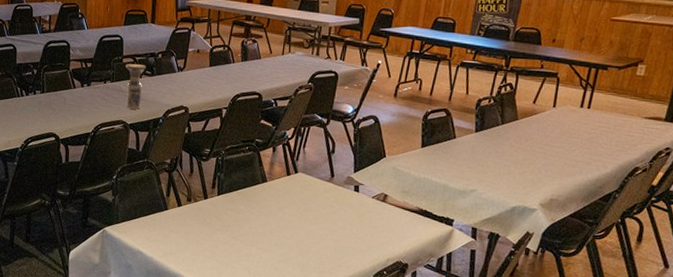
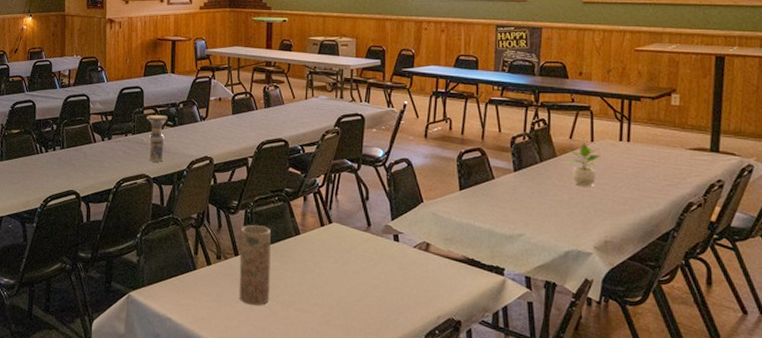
vase: none [206,171,240,244] -> present [239,225,271,305]
potted plant: none [524,108,561,149] -> present [564,143,601,186]

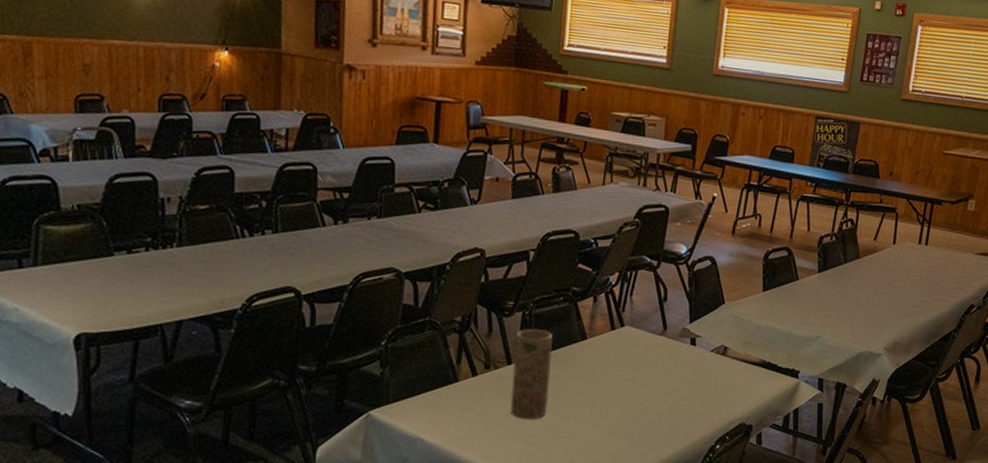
vase: present [146,115,168,162] -> none [397,194,427,253]
potted plant: present [564,143,601,186] -> none [866,245,901,288]

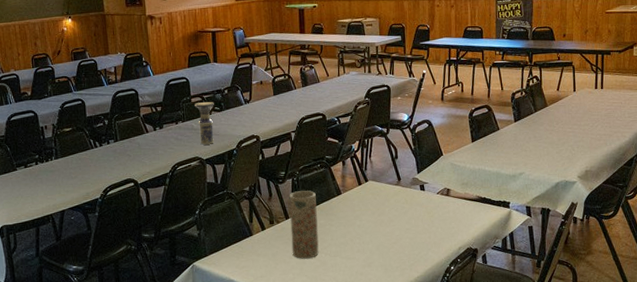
vase: none [397,194,427,253] -> present [193,102,214,145]

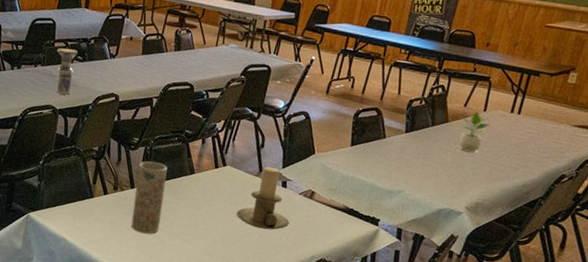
candle holder: none [385,175,434,232] -> present [236,167,290,230]
potted plant: none [553,93,582,128] -> present [454,111,491,152]

